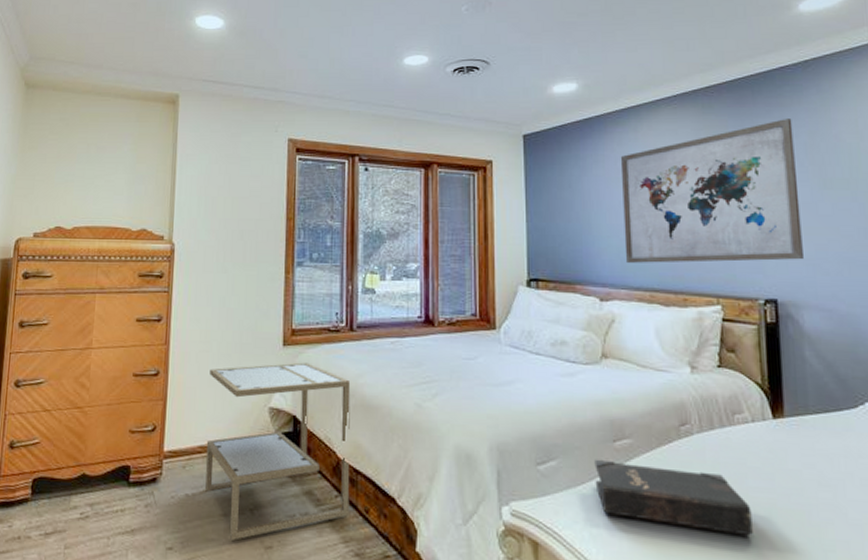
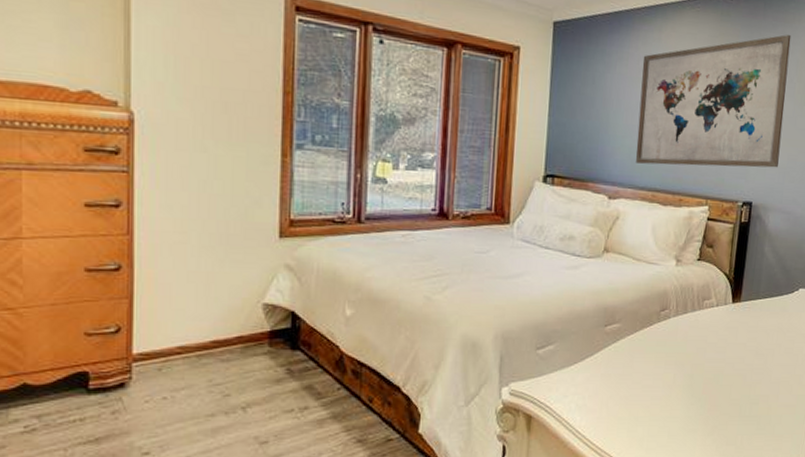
side table: present [205,362,351,540] -> none [186,255,357,439]
hardback book: present [594,459,753,537] -> none [585,342,705,397]

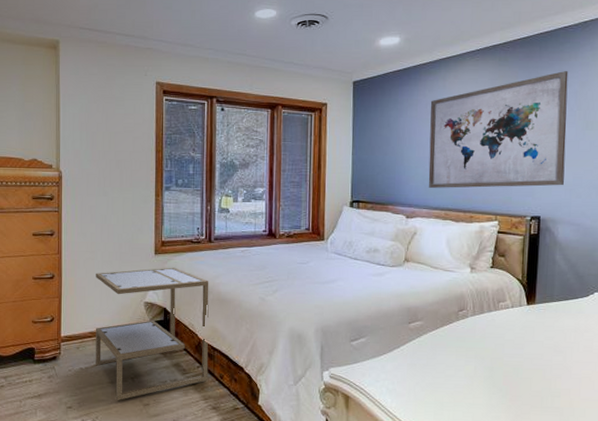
side table: none [186,255,357,439] -> present [95,267,209,400]

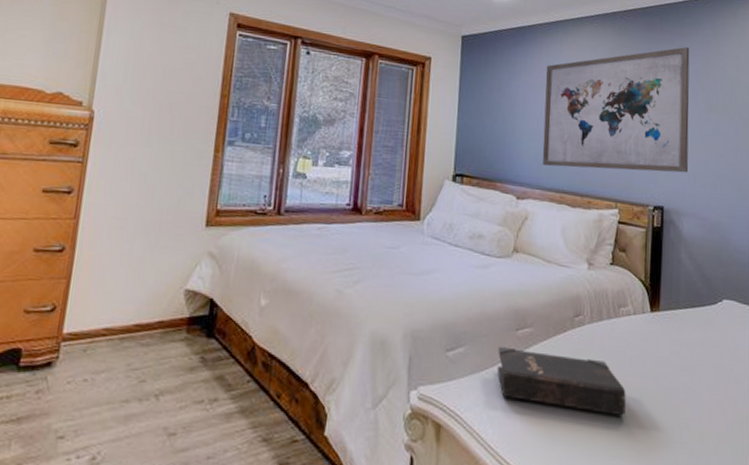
side table: present [95,267,209,400] -> none [107,244,273,428]
hardback book: none [393,336,505,388] -> present [497,346,626,417]

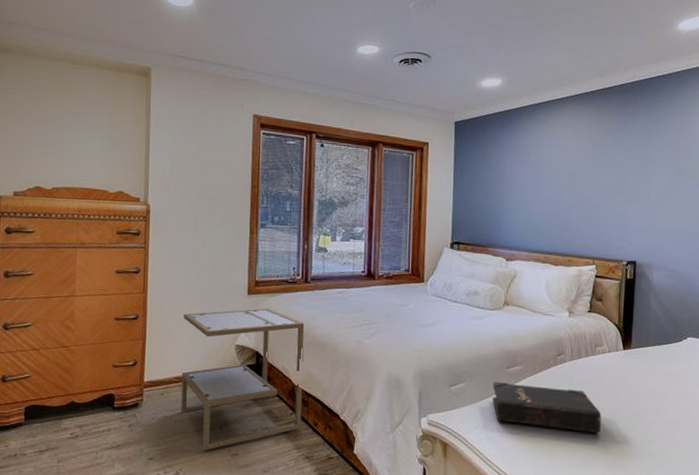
side table: none [107,244,273,428] -> present [181,308,305,450]
wall art: present [542,47,690,173] -> none [528,119,663,232]

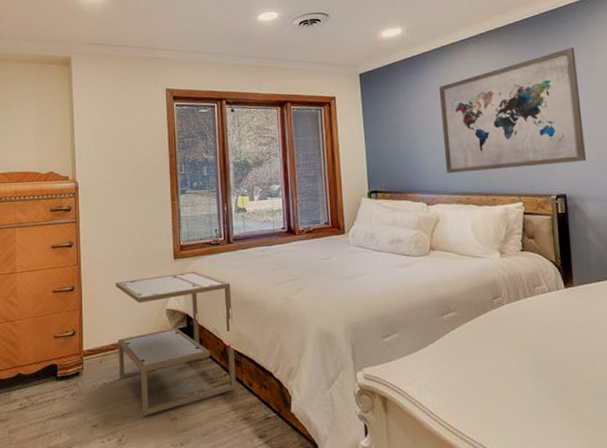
hardback book: present [492,381,601,434] -> none [427,329,552,380]
wall art: none [528,119,663,232] -> present [438,48,586,173]

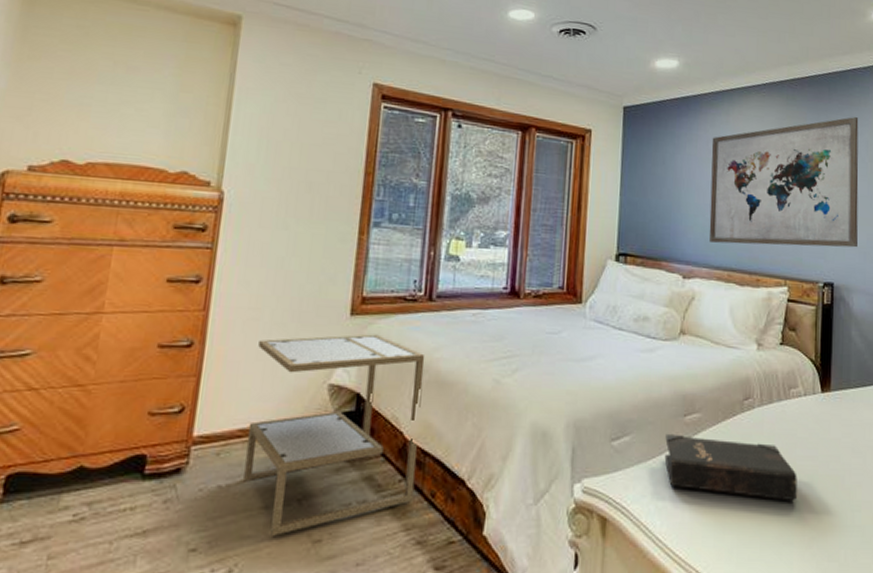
hardback book: none [427,329,552,380] -> present [664,433,797,502]

